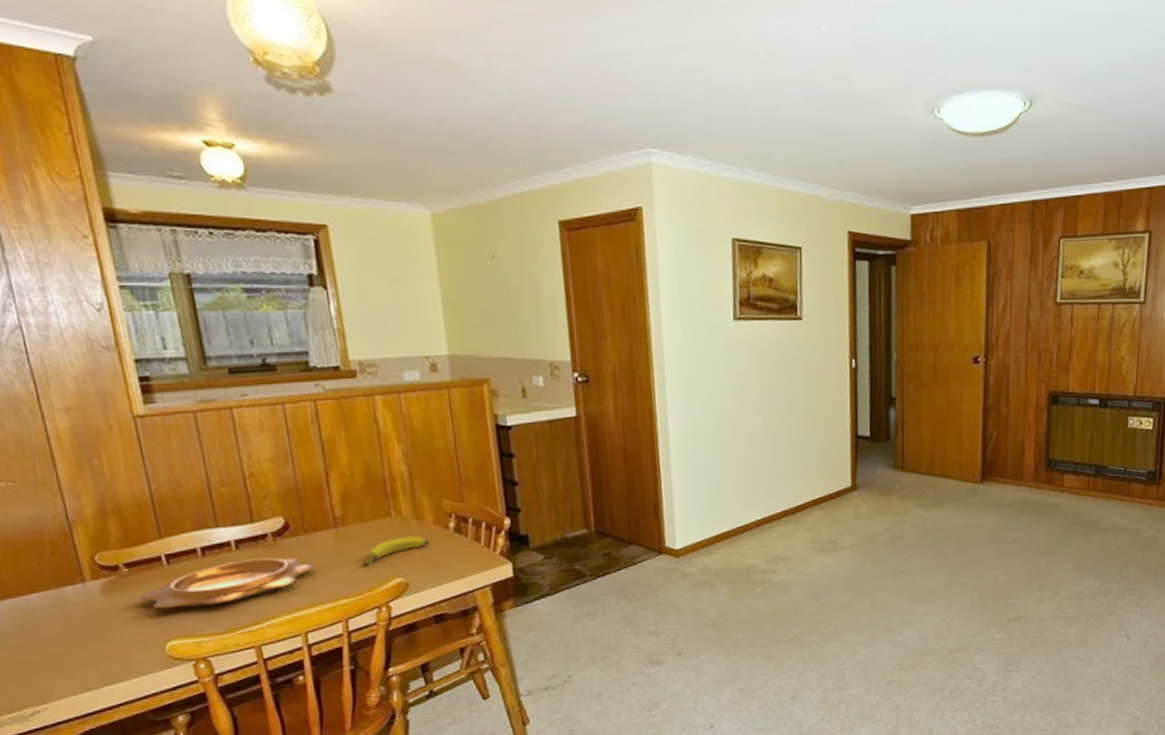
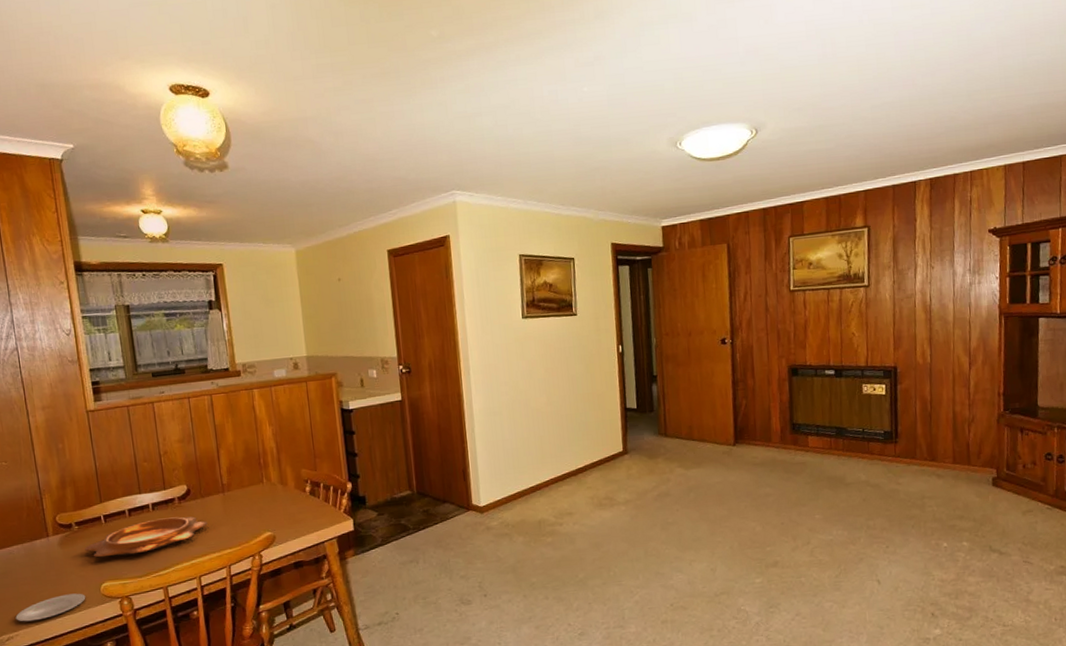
plate: none [42,654,145,692] -> present [15,593,86,622]
banana: present [361,536,430,567] -> none [241,498,292,523]

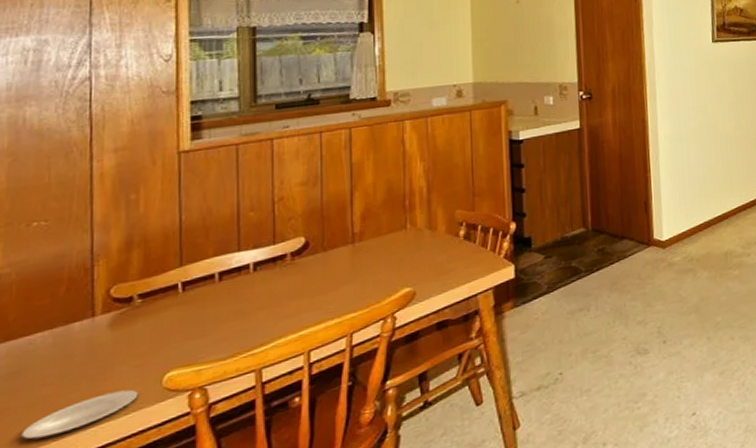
decorative bowl: present [85,516,208,558] -> none [147,275,328,339]

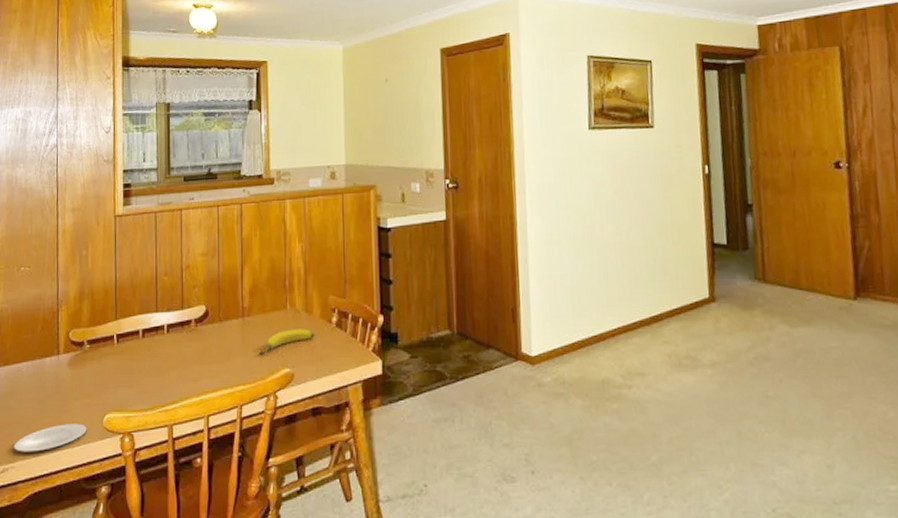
banana: none [372,245,440,280] -> present [258,328,315,356]

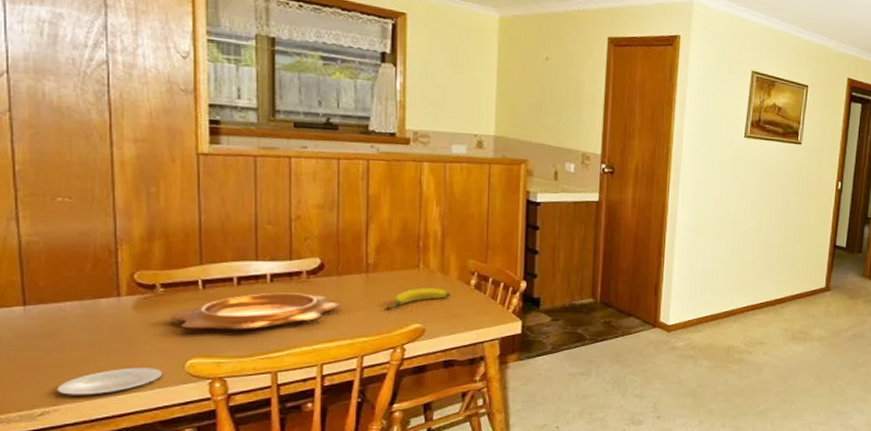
decorative bowl: none [93,342,223,384] -> present [170,292,341,330]

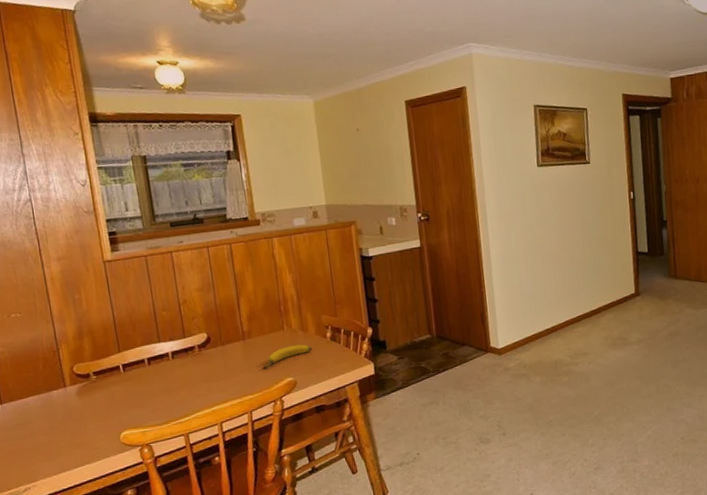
plate: present [57,367,163,395] -> none [32,442,105,473]
decorative bowl: present [170,292,341,330] -> none [103,364,228,407]

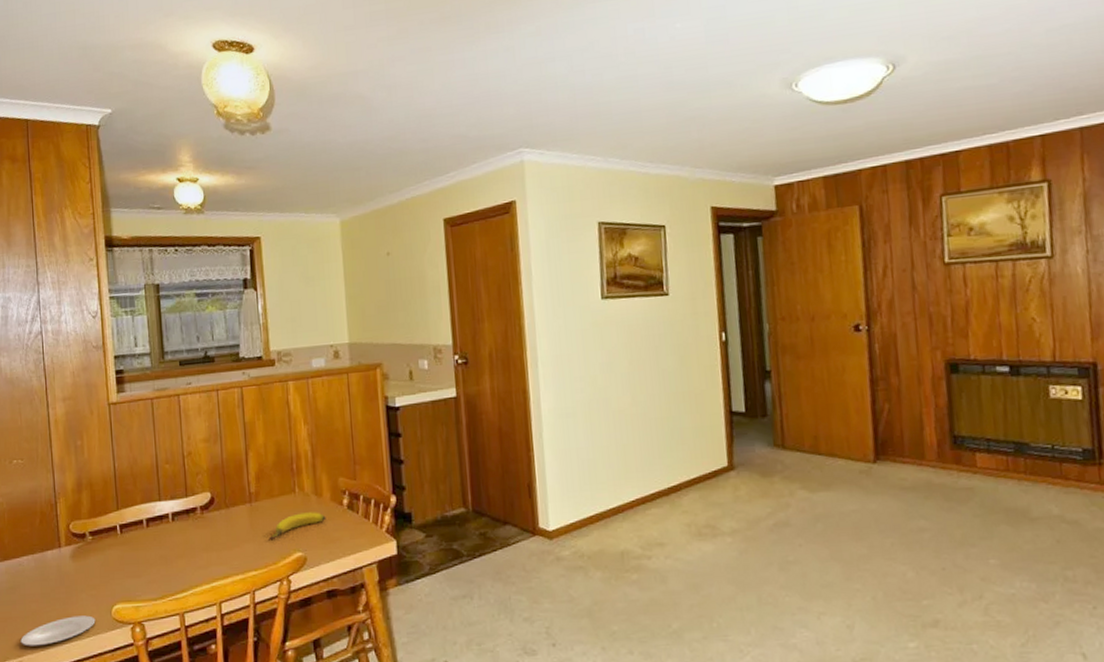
plate: none [32,442,105,473] -> present [20,615,96,646]

